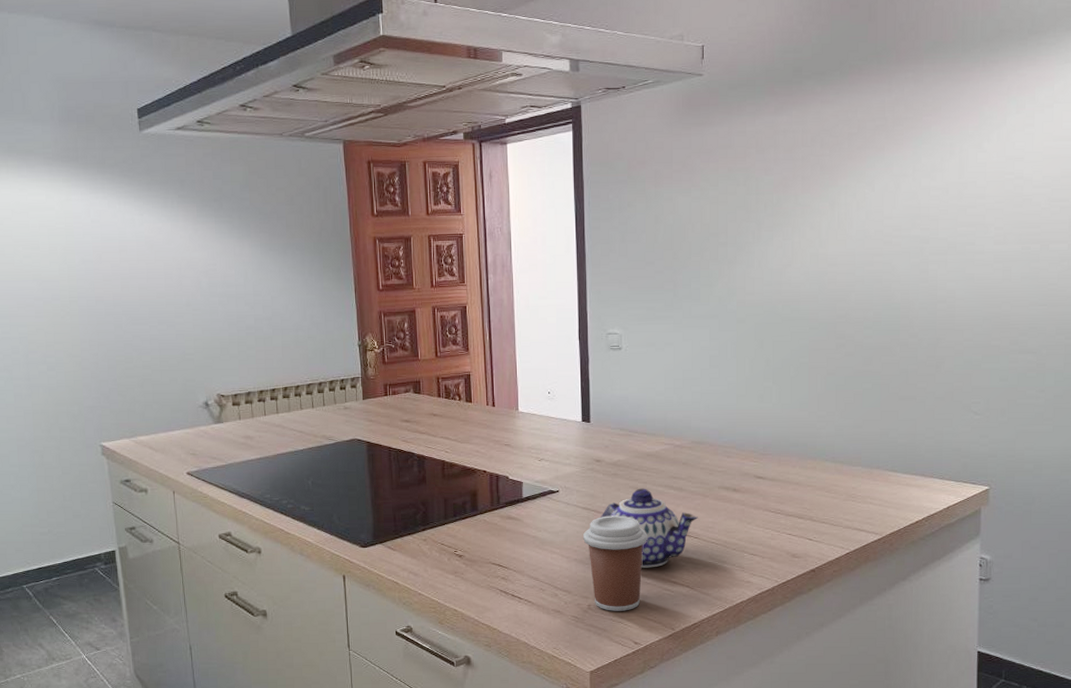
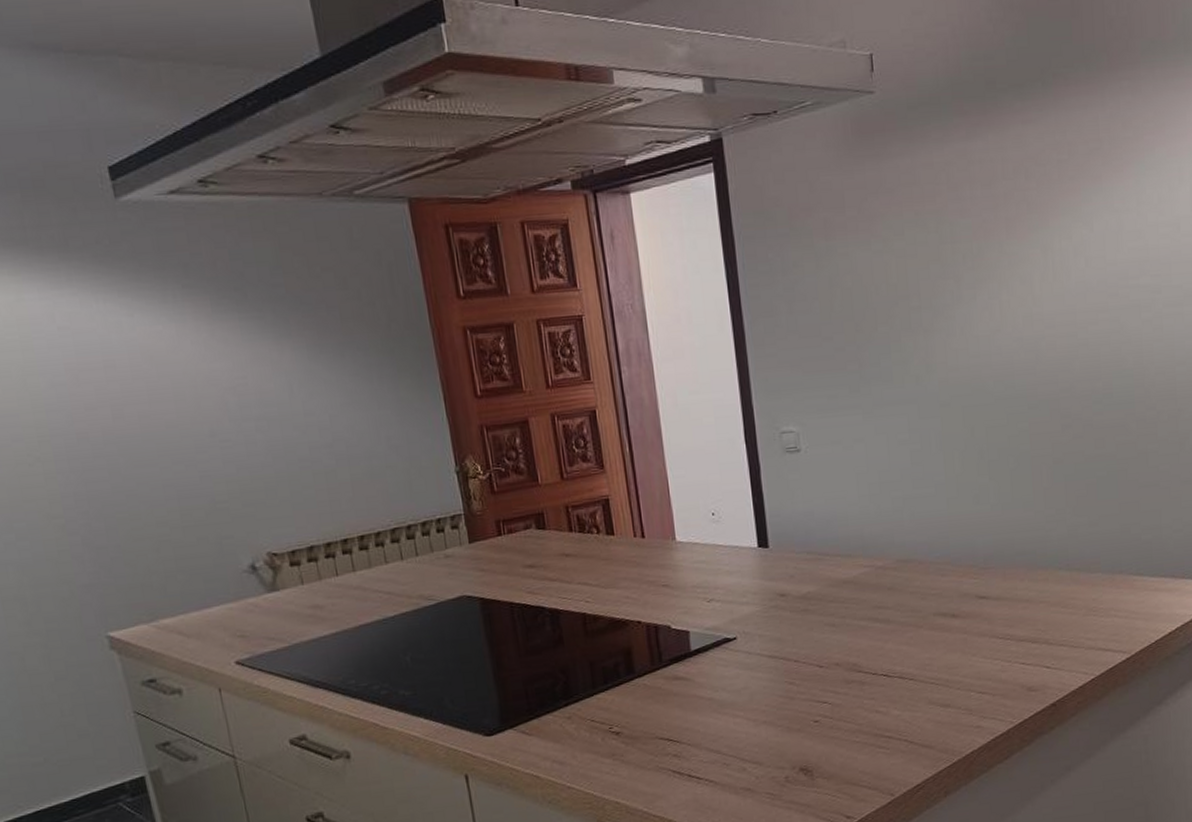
coffee cup: present [583,515,648,611] -> none [772,661,853,782]
teapot: present [601,488,698,568] -> none [792,624,912,724]

